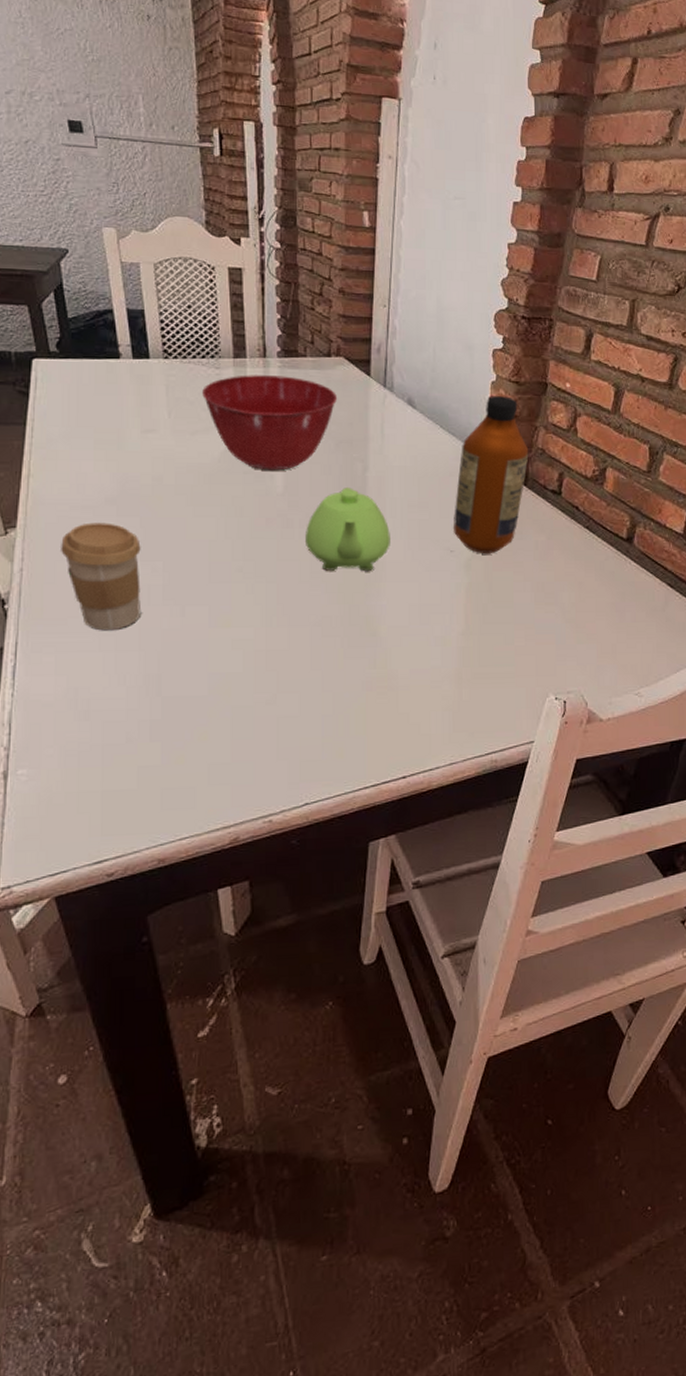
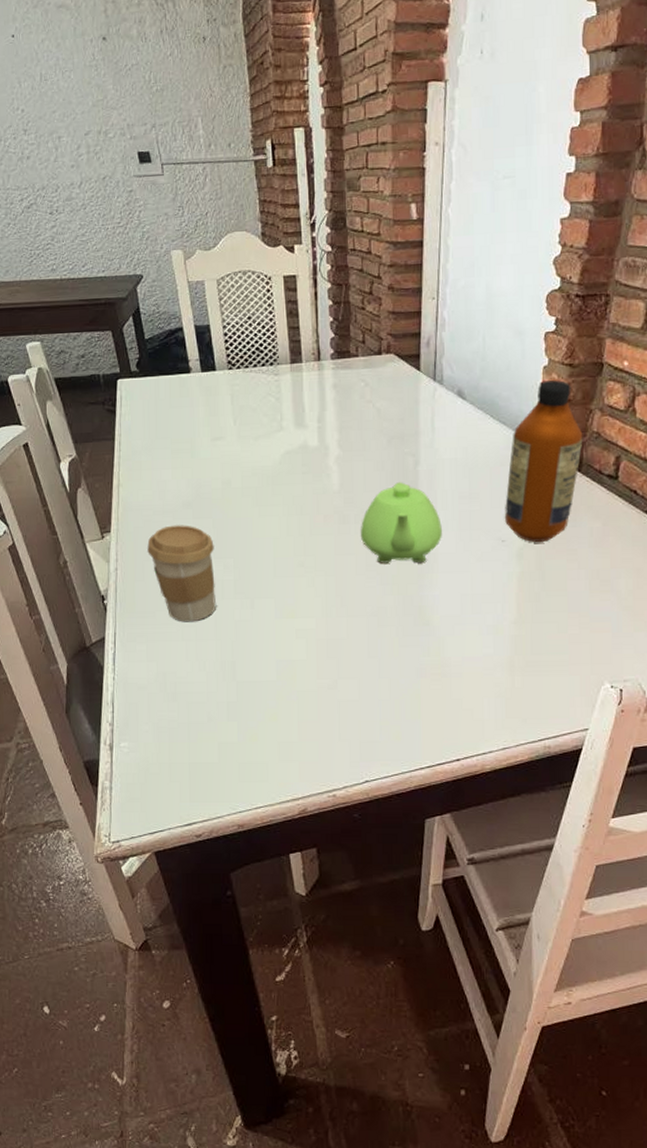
mixing bowl: present [202,375,338,471] -> none [263,377,389,470]

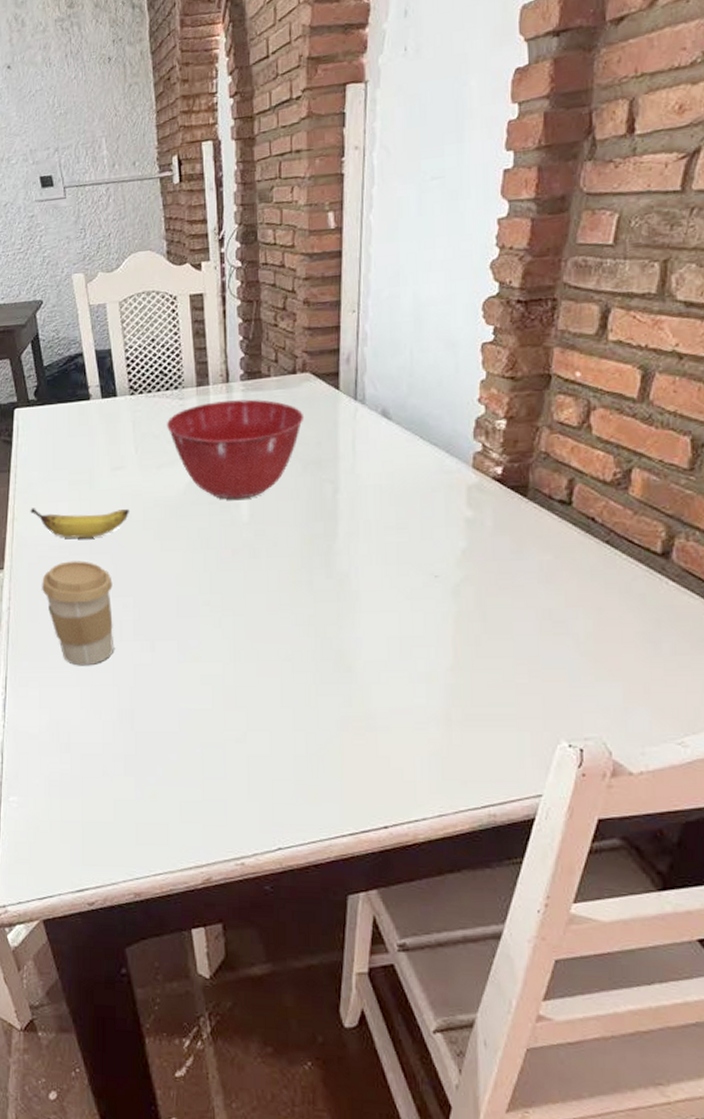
banana: none [135,475,230,504] -> present [30,508,130,539]
mixing bowl: none [263,377,389,470] -> present [167,399,305,500]
teapot: present [360,482,442,563] -> none [272,512,365,602]
bottle: present [505,380,583,543] -> none [438,395,529,579]

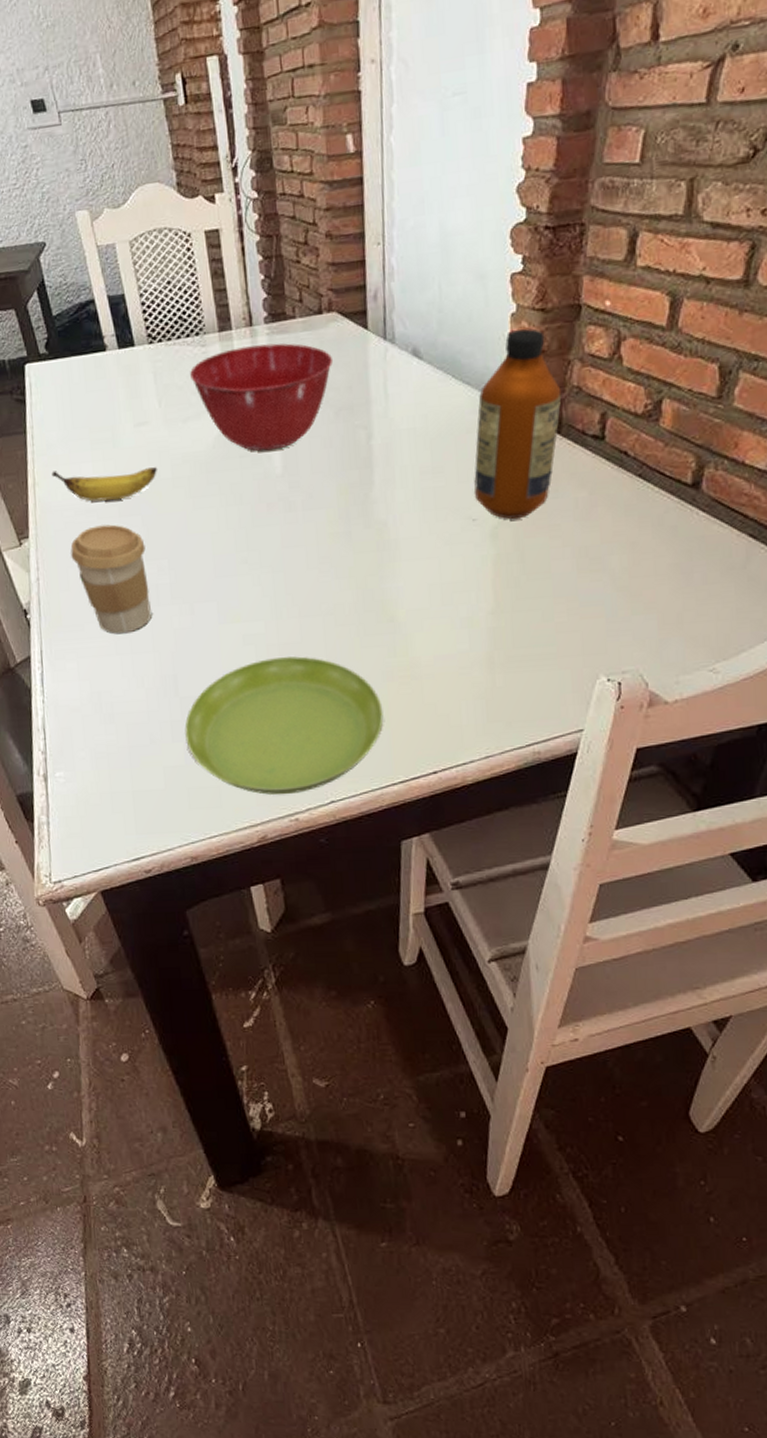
saucer: none [138,700,336,838] -> present [185,656,384,795]
bottle: none [438,395,529,579] -> present [474,328,562,520]

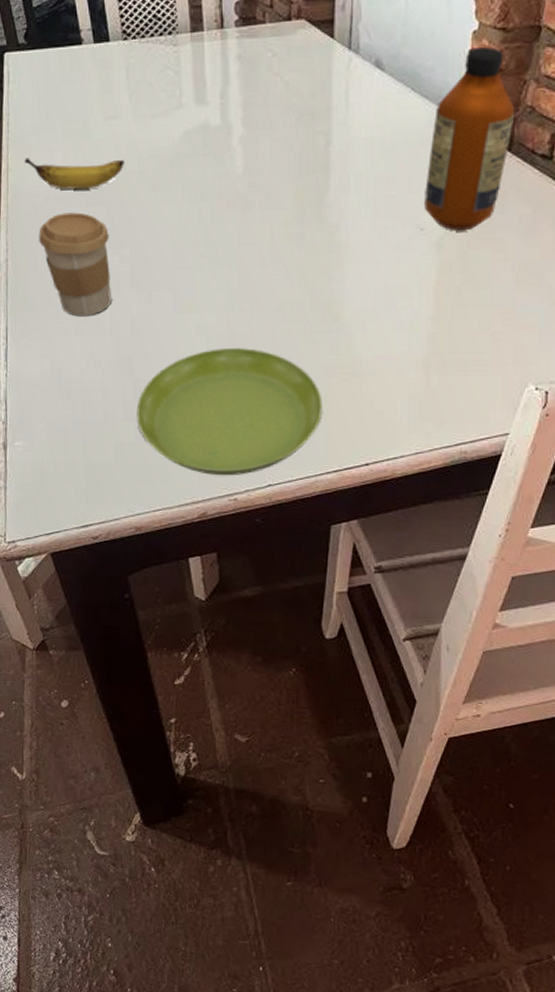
mixing bowl: present [190,343,334,452] -> none [161,46,299,151]

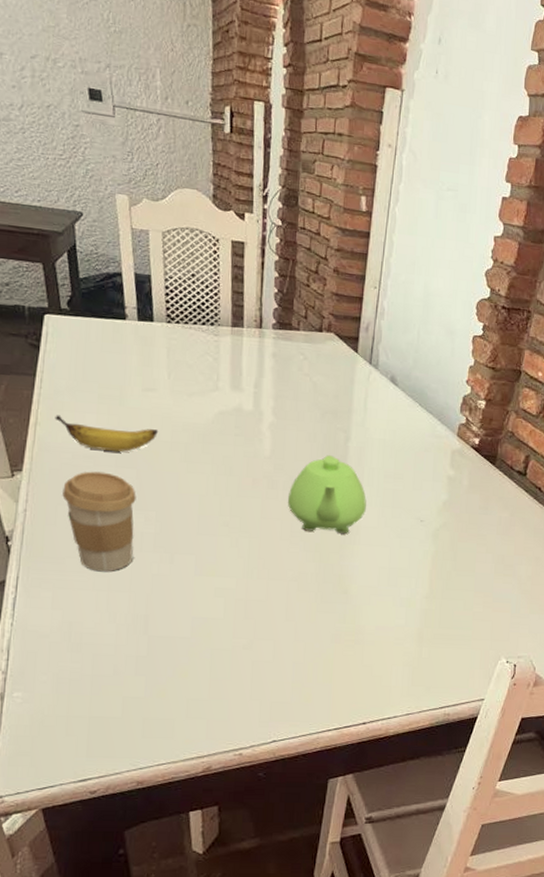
saucer: present [136,348,323,476] -> none [148,611,328,732]
teapot: none [265,164,355,254] -> present [287,455,366,534]
bottle: present [425,47,515,231] -> none [425,379,500,526]

